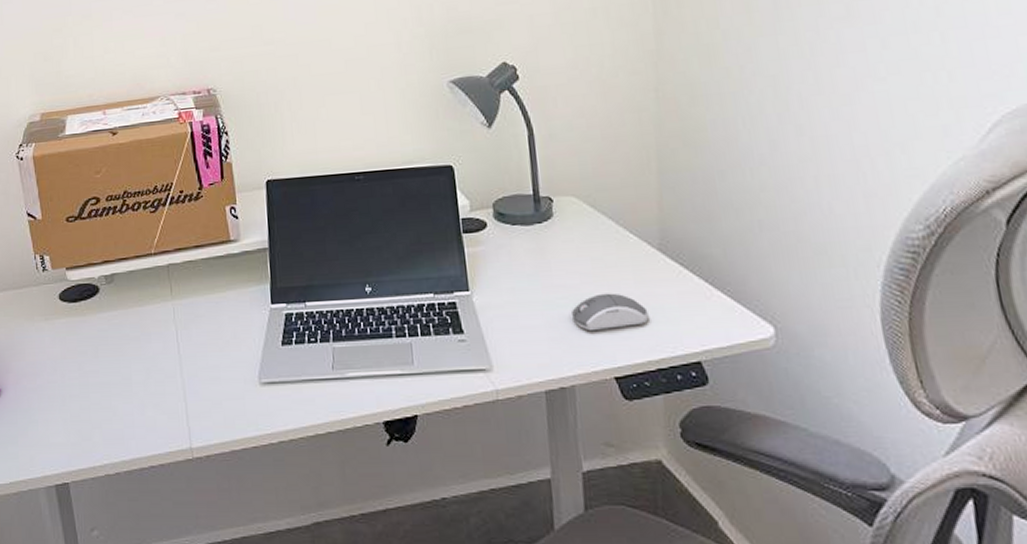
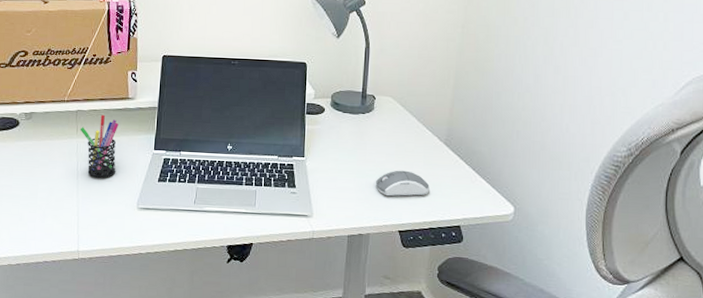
pen holder: none [174,265,227,349] -> present [80,114,119,178]

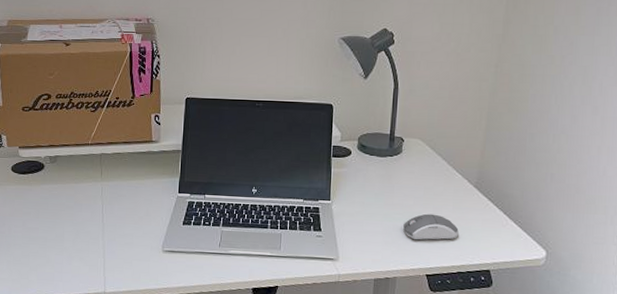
pen holder: present [80,114,119,178] -> none [104,158,143,221]

